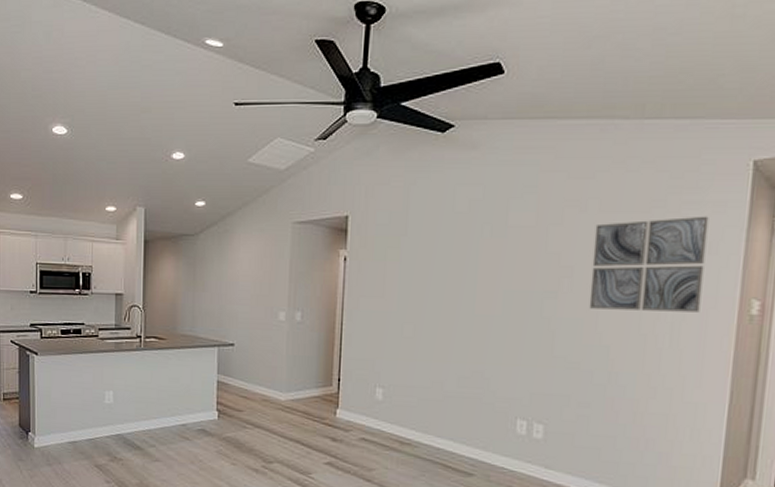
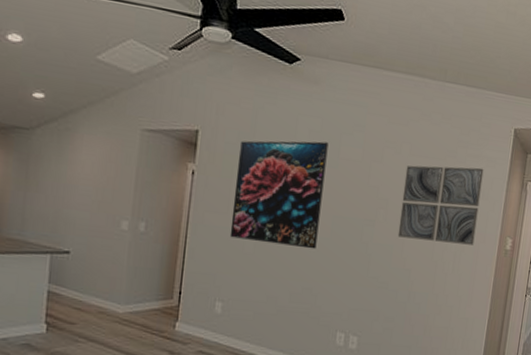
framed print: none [387,210,493,329] -> present [229,140,329,249]

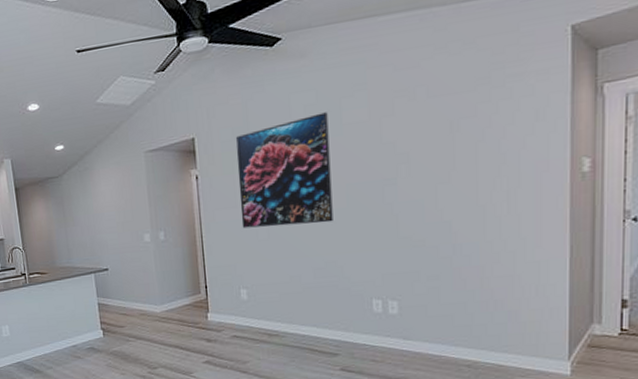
wall art: present [397,165,484,245] -> none [425,85,533,189]

